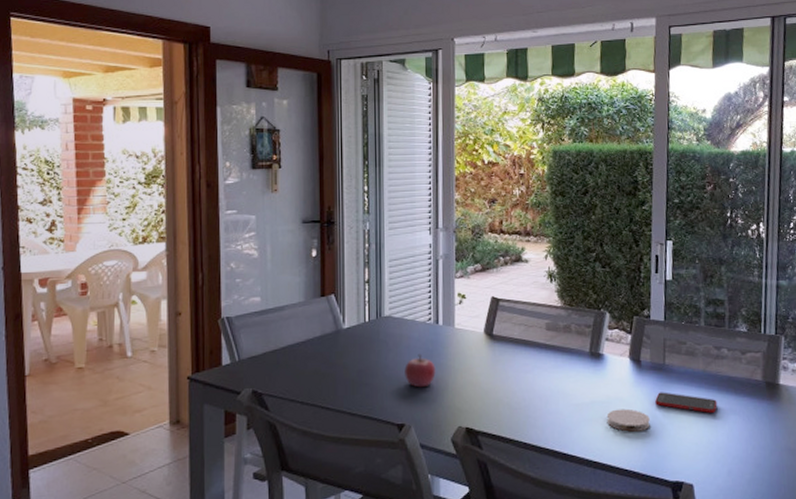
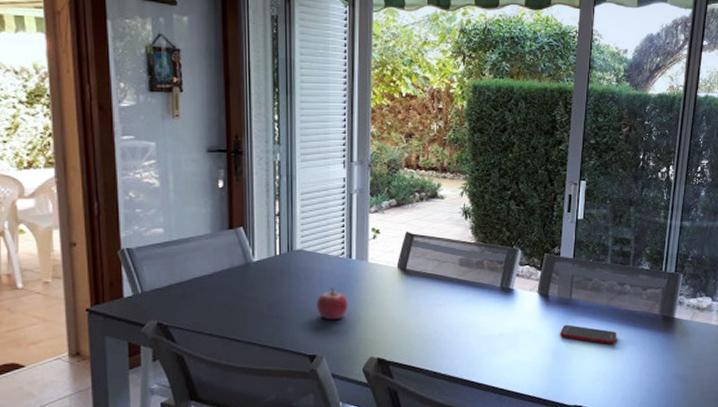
coaster: present [606,408,650,432] -> none [513,340,554,361]

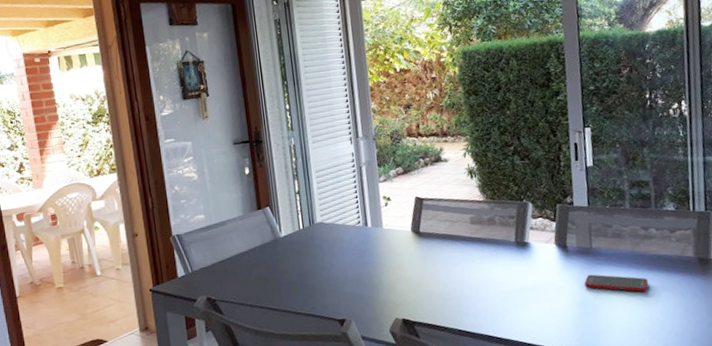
fruit: present [316,287,348,321] -> none [340,254,370,286]

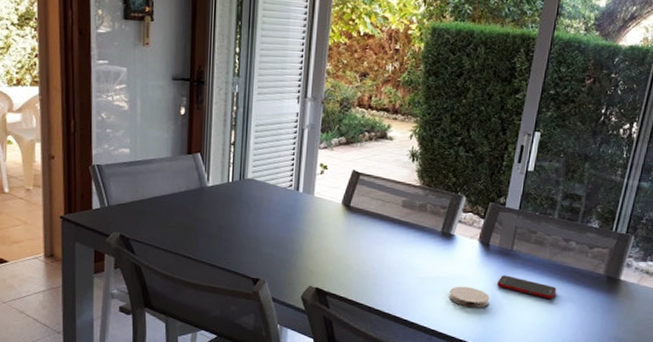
coaster: none [537,292,581,314] -> present [448,286,490,308]

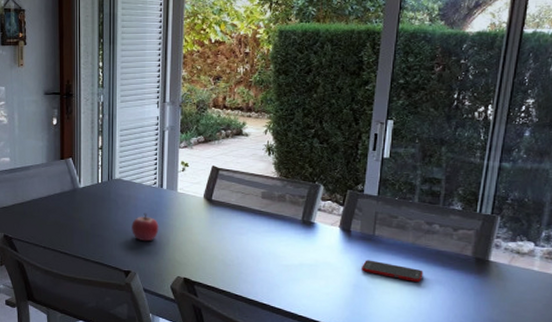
fruit: none [263,217,293,248] -> present [132,212,159,242]
coaster: present [448,286,490,308] -> none [313,272,355,293]

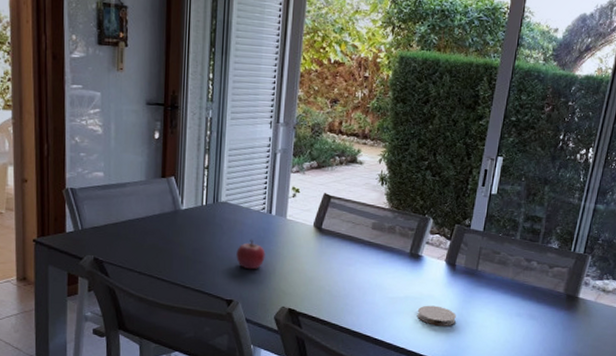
coaster: none [313,272,355,293] -> present [417,305,456,326]
cell phone: present [362,260,423,283] -> none [463,294,520,317]

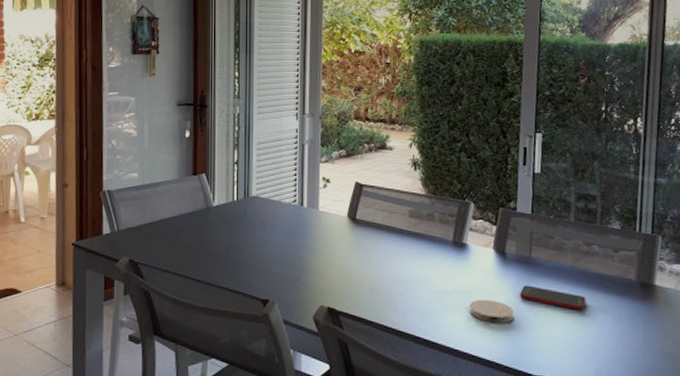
fruit: present [236,239,265,270] -> none [270,233,300,266]
cell phone: none [463,294,520,317] -> present [520,285,586,311]

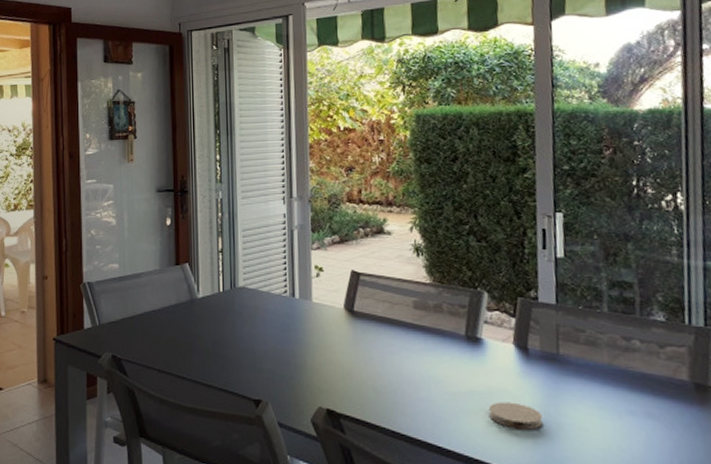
cell phone: present [520,285,586,311] -> none [548,386,629,417]

